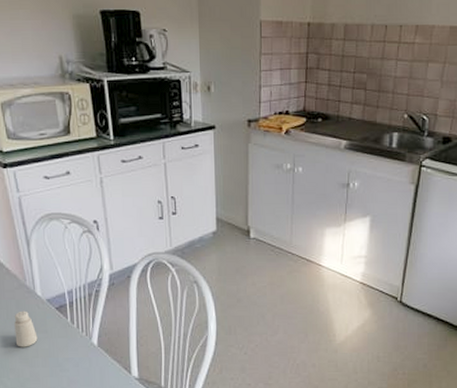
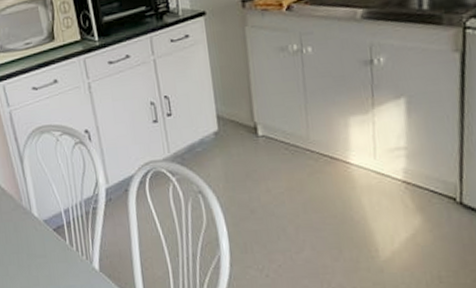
saltshaker: present [14,311,38,347] -> none [12,233,38,275]

